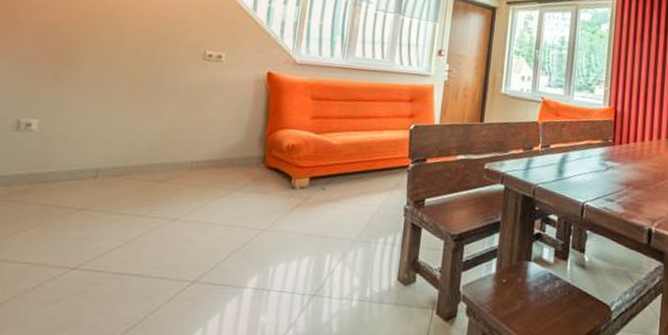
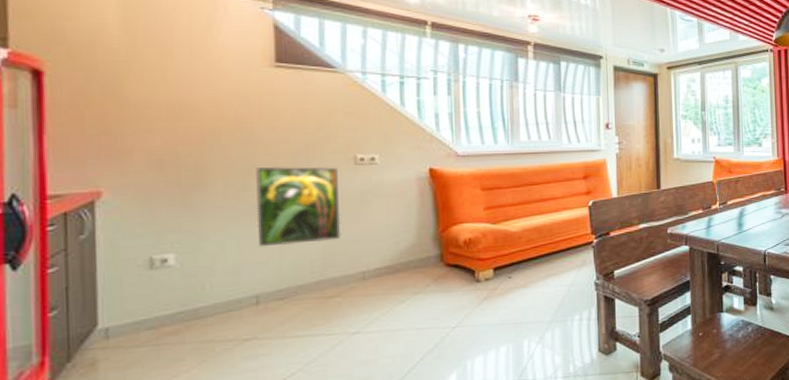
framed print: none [108,52,188,128] -> present [256,166,342,247]

